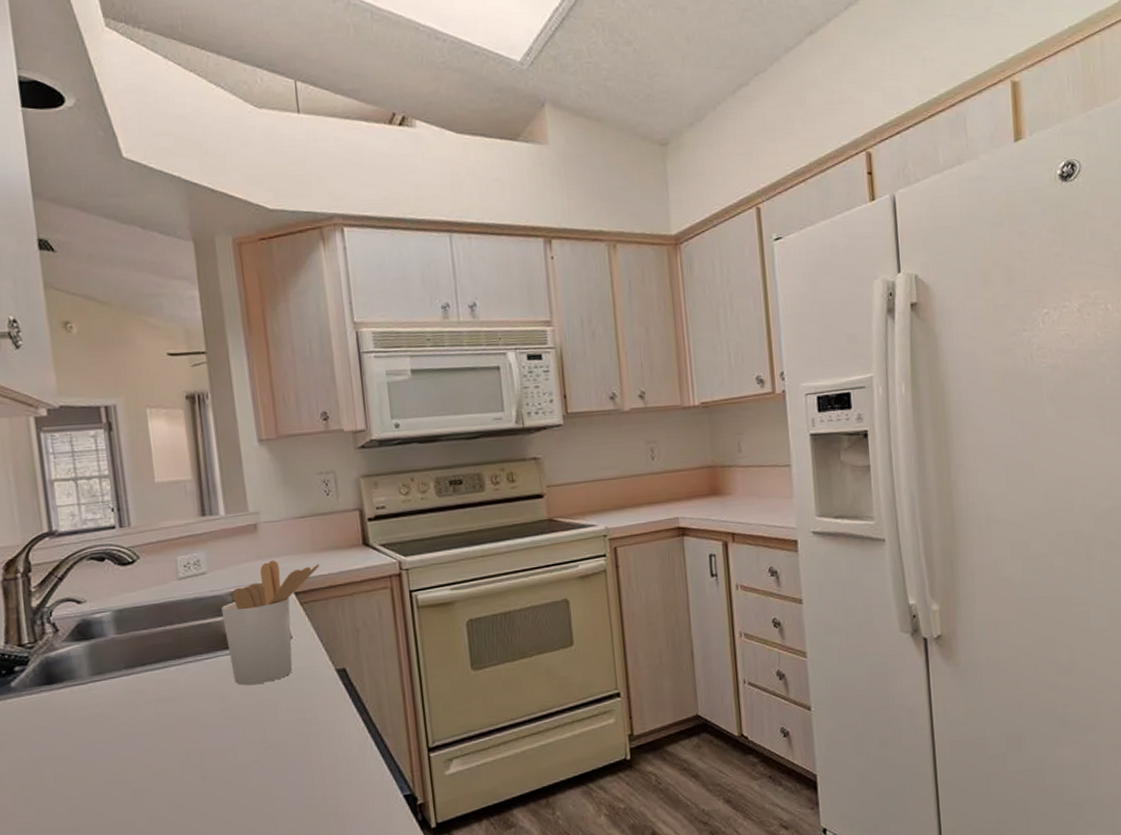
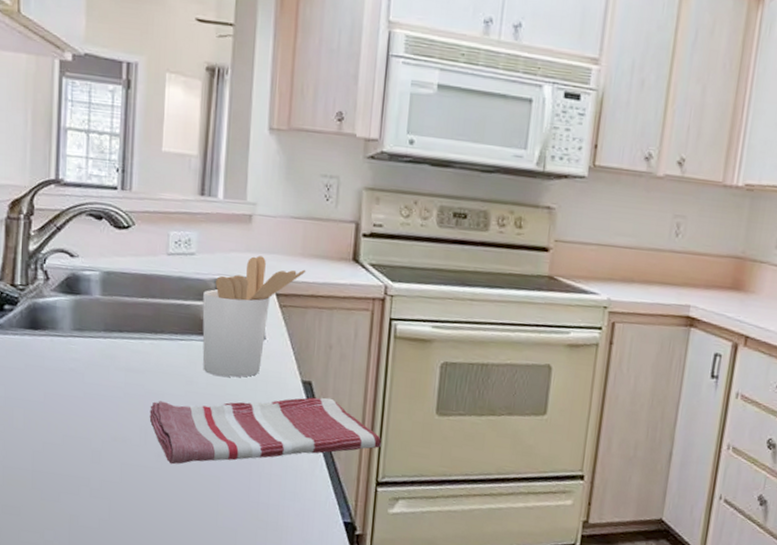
dish towel: none [186,679,426,784] -> present [149,397,382,465]

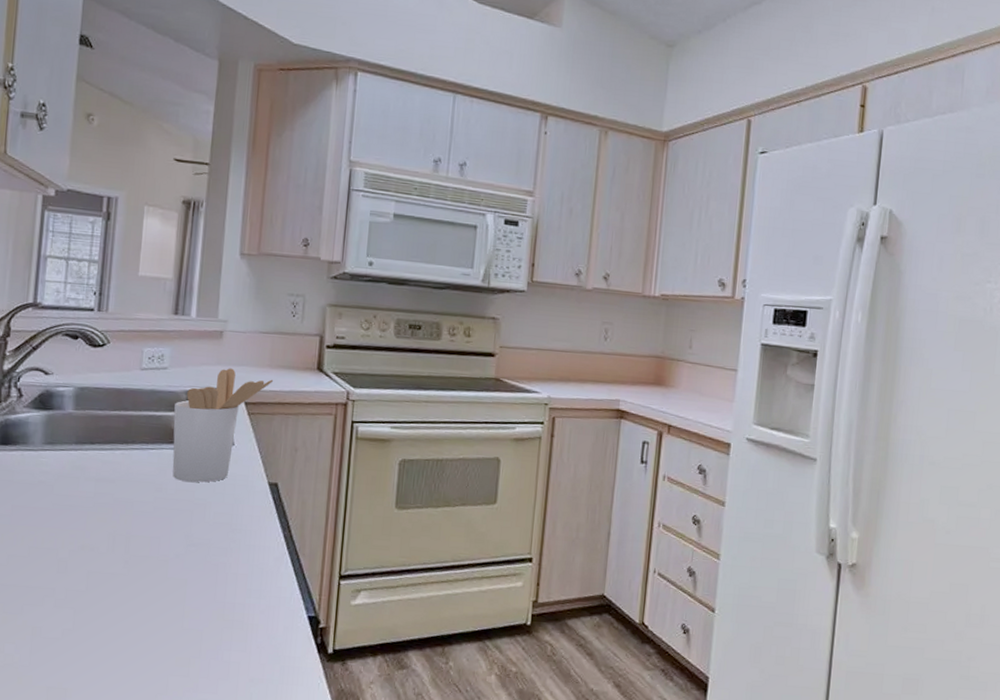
dish towel: present [149,397,382,465] -> none [117,497,345,570]

